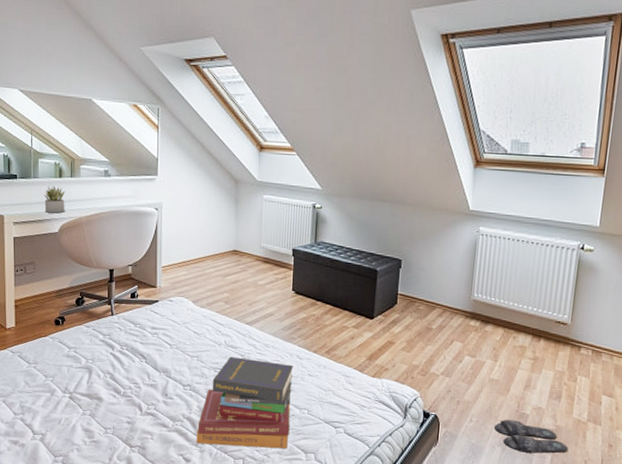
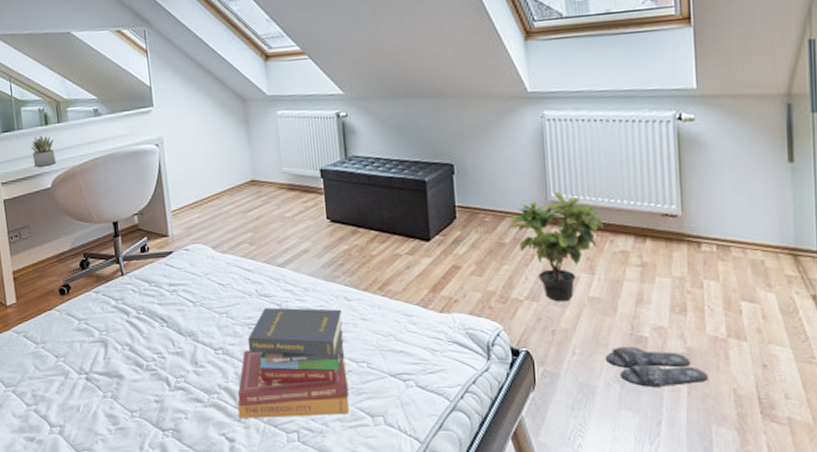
potted plant: none [440,293,511,380] -> present [511,192,605,302]

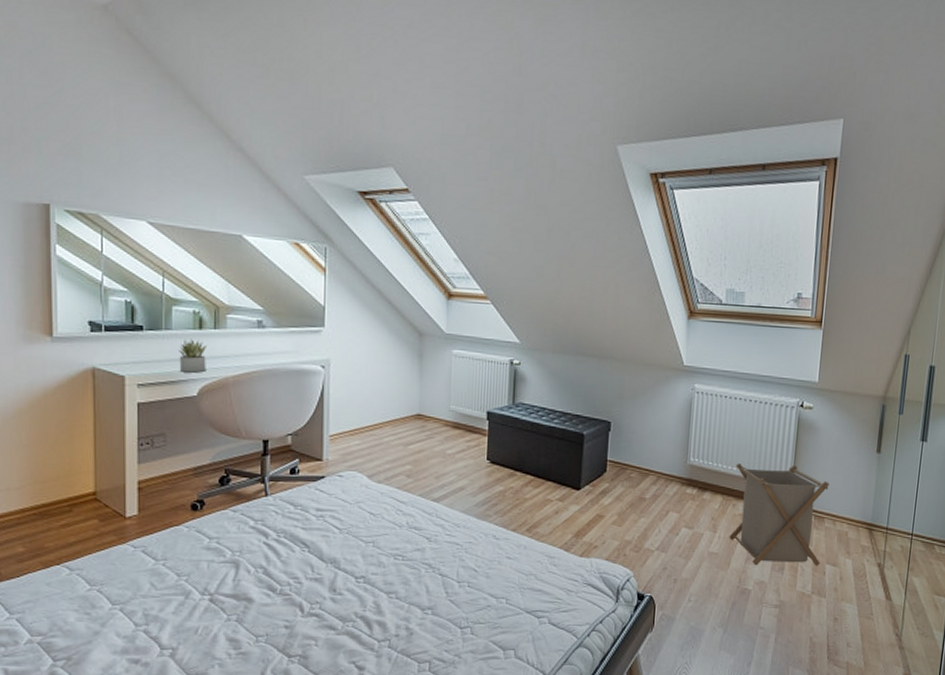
books: present [237,307,349,418] -> none [371,540,490,648]
potted plant: present [511,192,605,302] -> none [654,458,730,555]
laundry basket: none [606,187,733,309] -> present [729,463,829,566]
slippers: present [606,346,709,387] -> none [715,597,793,633]

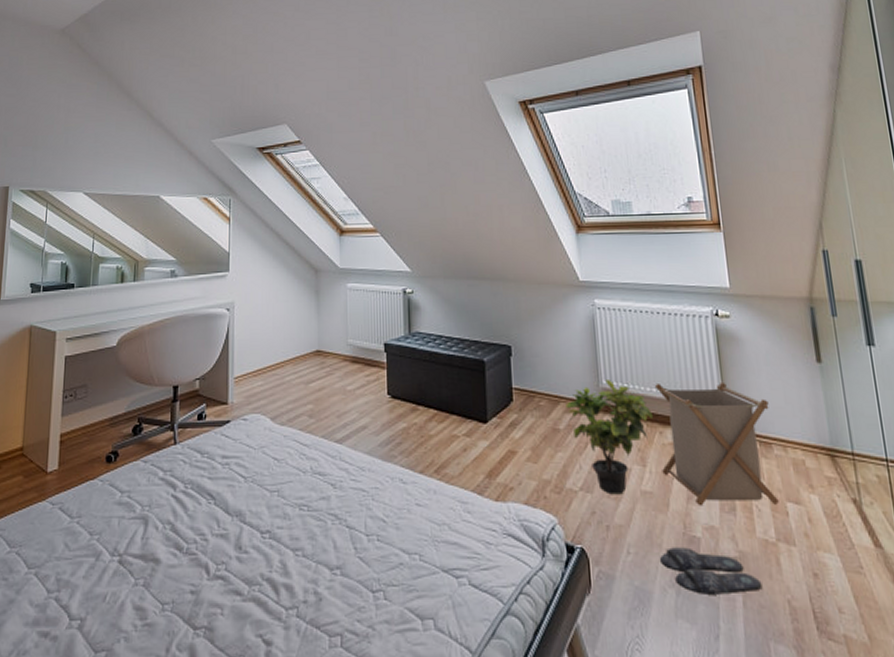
succulent plant: present [177,339,206,373] -> none [102,292,126,324]
potted plant: none [654,458,730,555] -> present [566,380,654,495]
slippers: none [715,597,793,633] -> present [660,547,763,595]

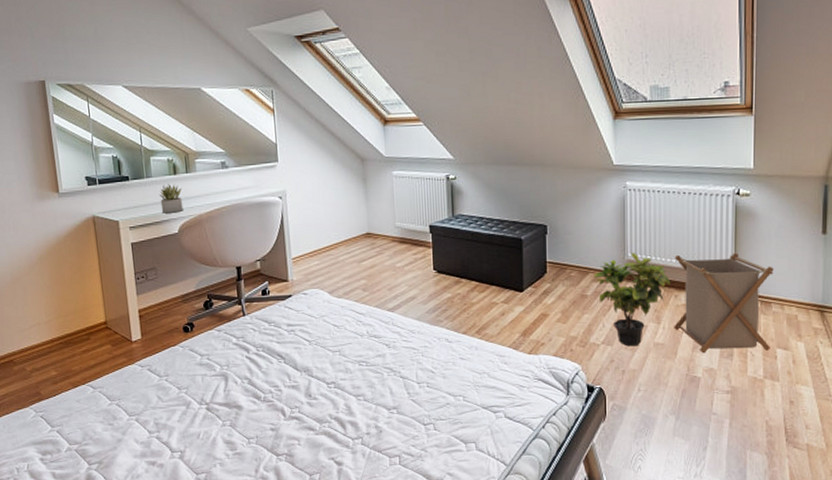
succulent plant: none [102,292,126,324] -> present [158,184,183,213]
slippers: present [660,547,763,595] -> none [665,385,747,419]

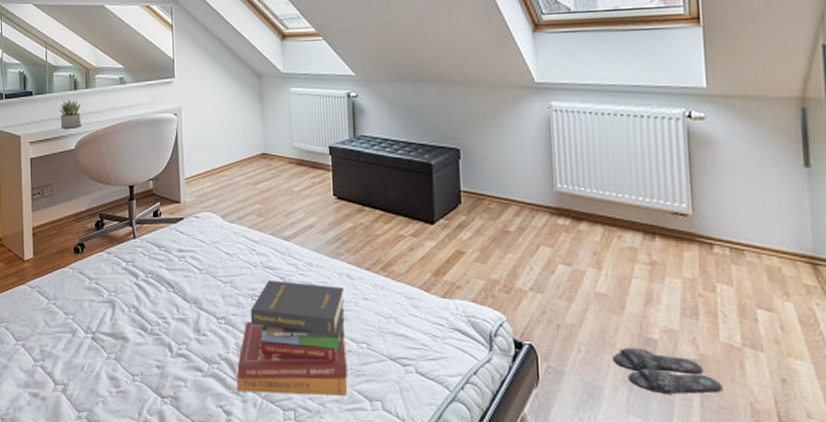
books: none [346,347,446,445] -> present [236,280,347,396]
potted plant: present [594,253,671,347] -> none [517,183,612,296]
slippers: none [665,385,747,419] -> present [613,347,723,394]
laundry basket: present [674,252,774,354] -> none [614,186,748,311]

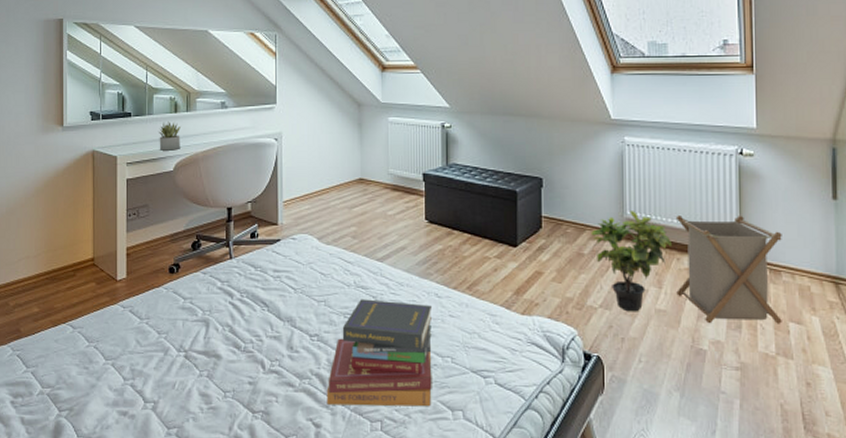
potted plant: none [517,183,612,296] -> present [591,211,673,312]
slippers: present [613,347,723,394] -> none [669,358,759,398]
laundry basket: none [614,186,748,311] -> present [675,215,782,324]

